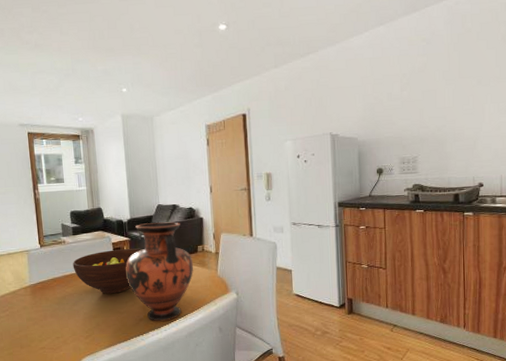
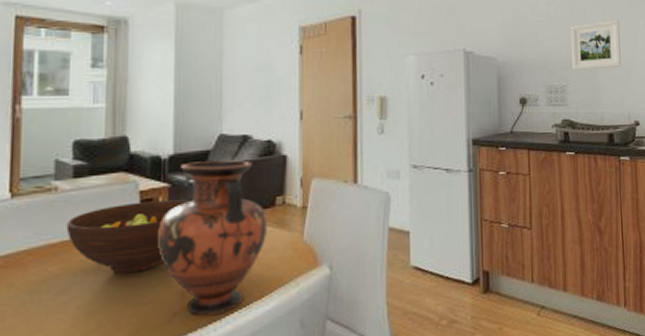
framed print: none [422,98,468,144] -> present [571,20,621,71]

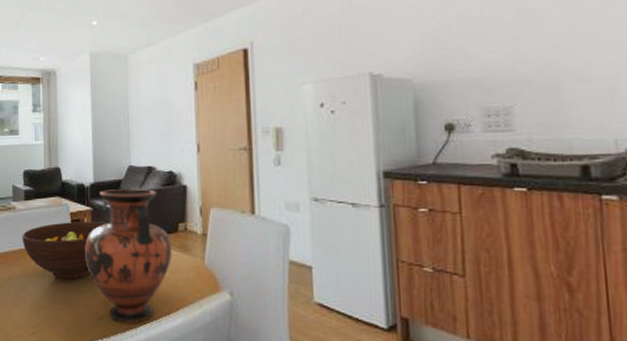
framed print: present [571,20,621,71] -> none [517,18,601,88]

